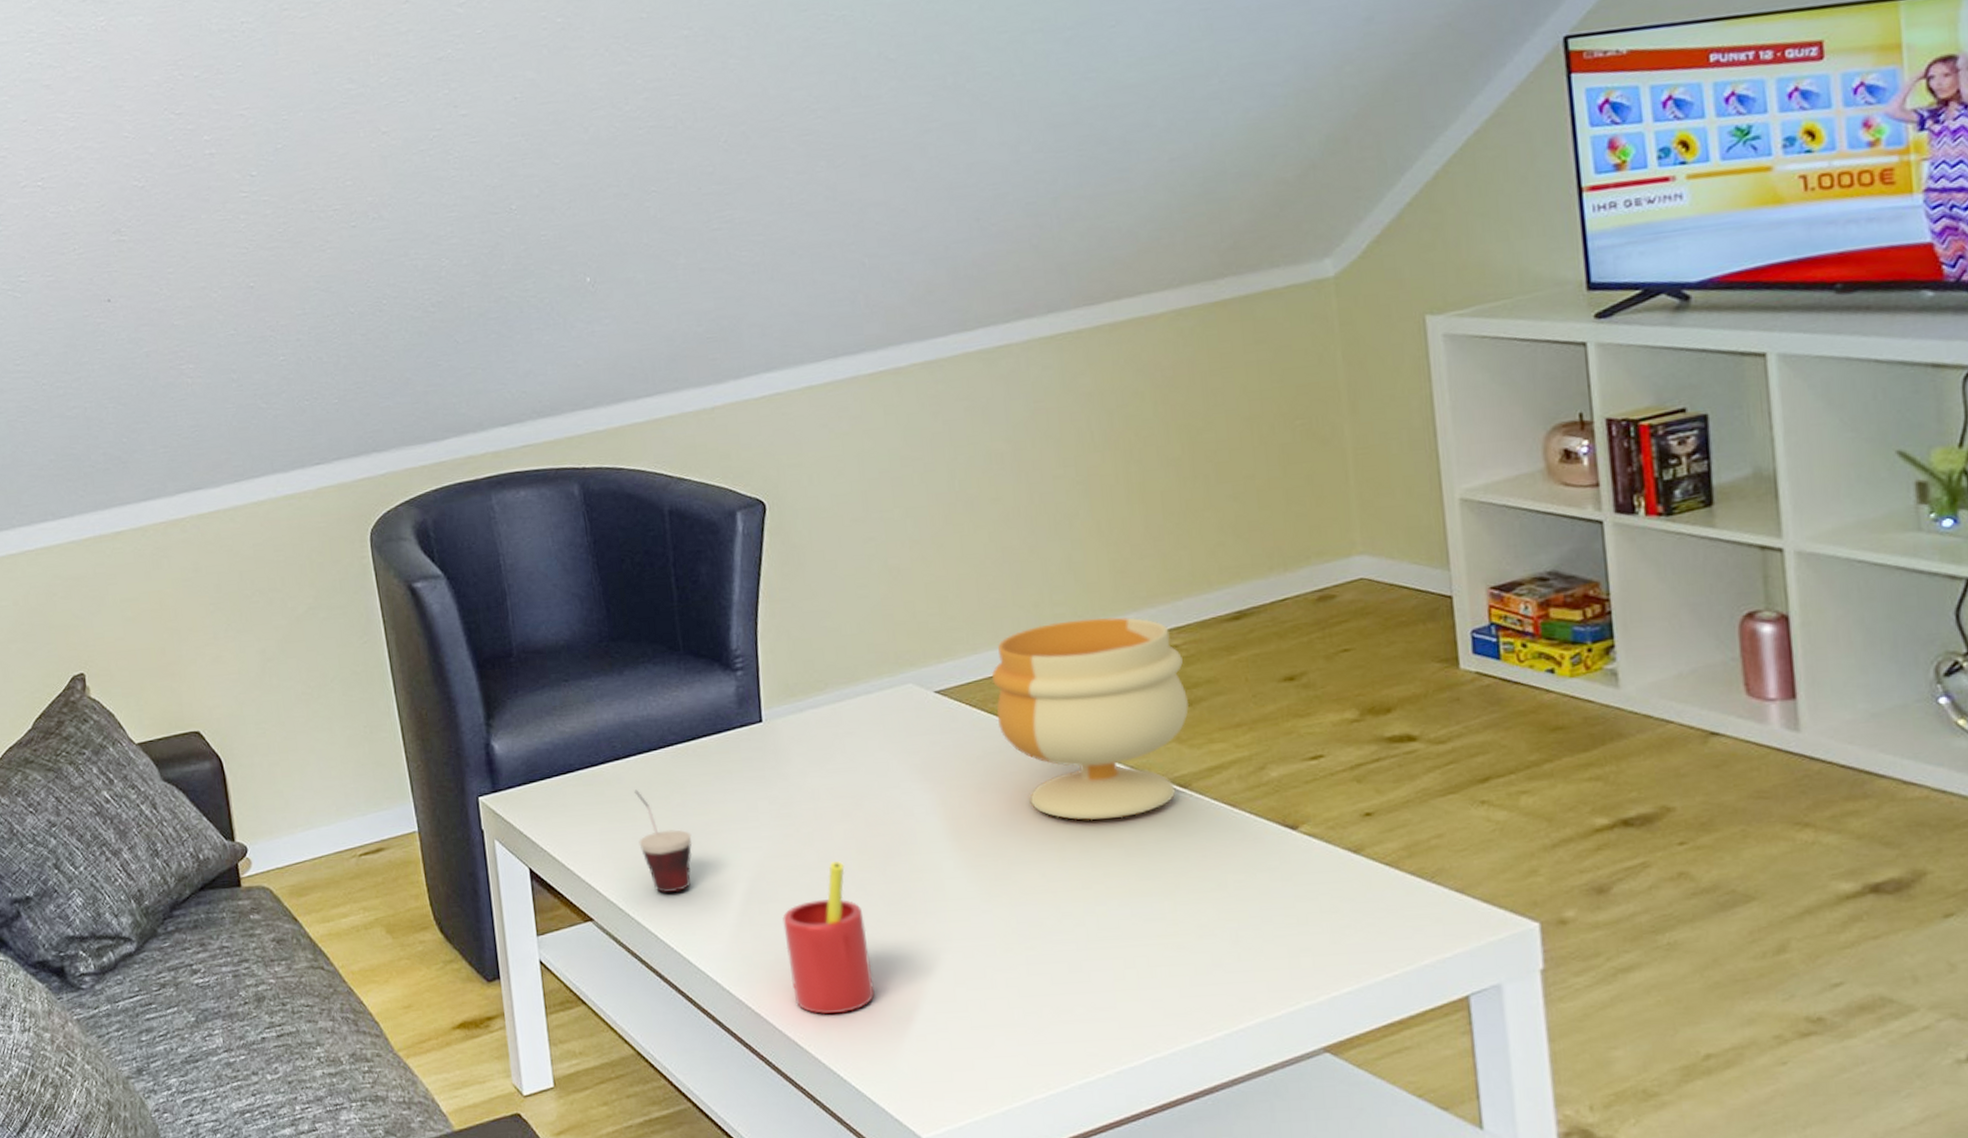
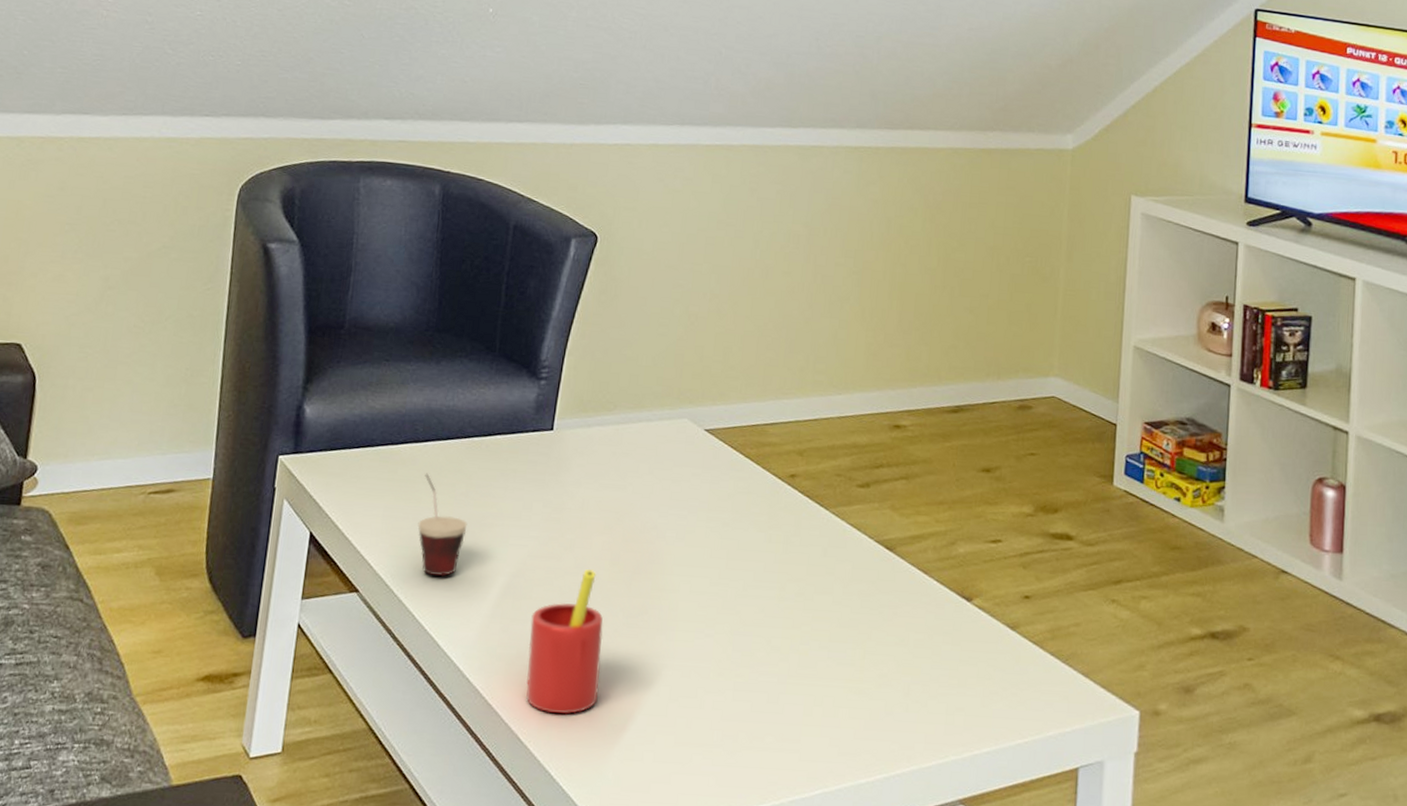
footed bowl: present [992,617,1190,821] -> none [751,387,908,569]

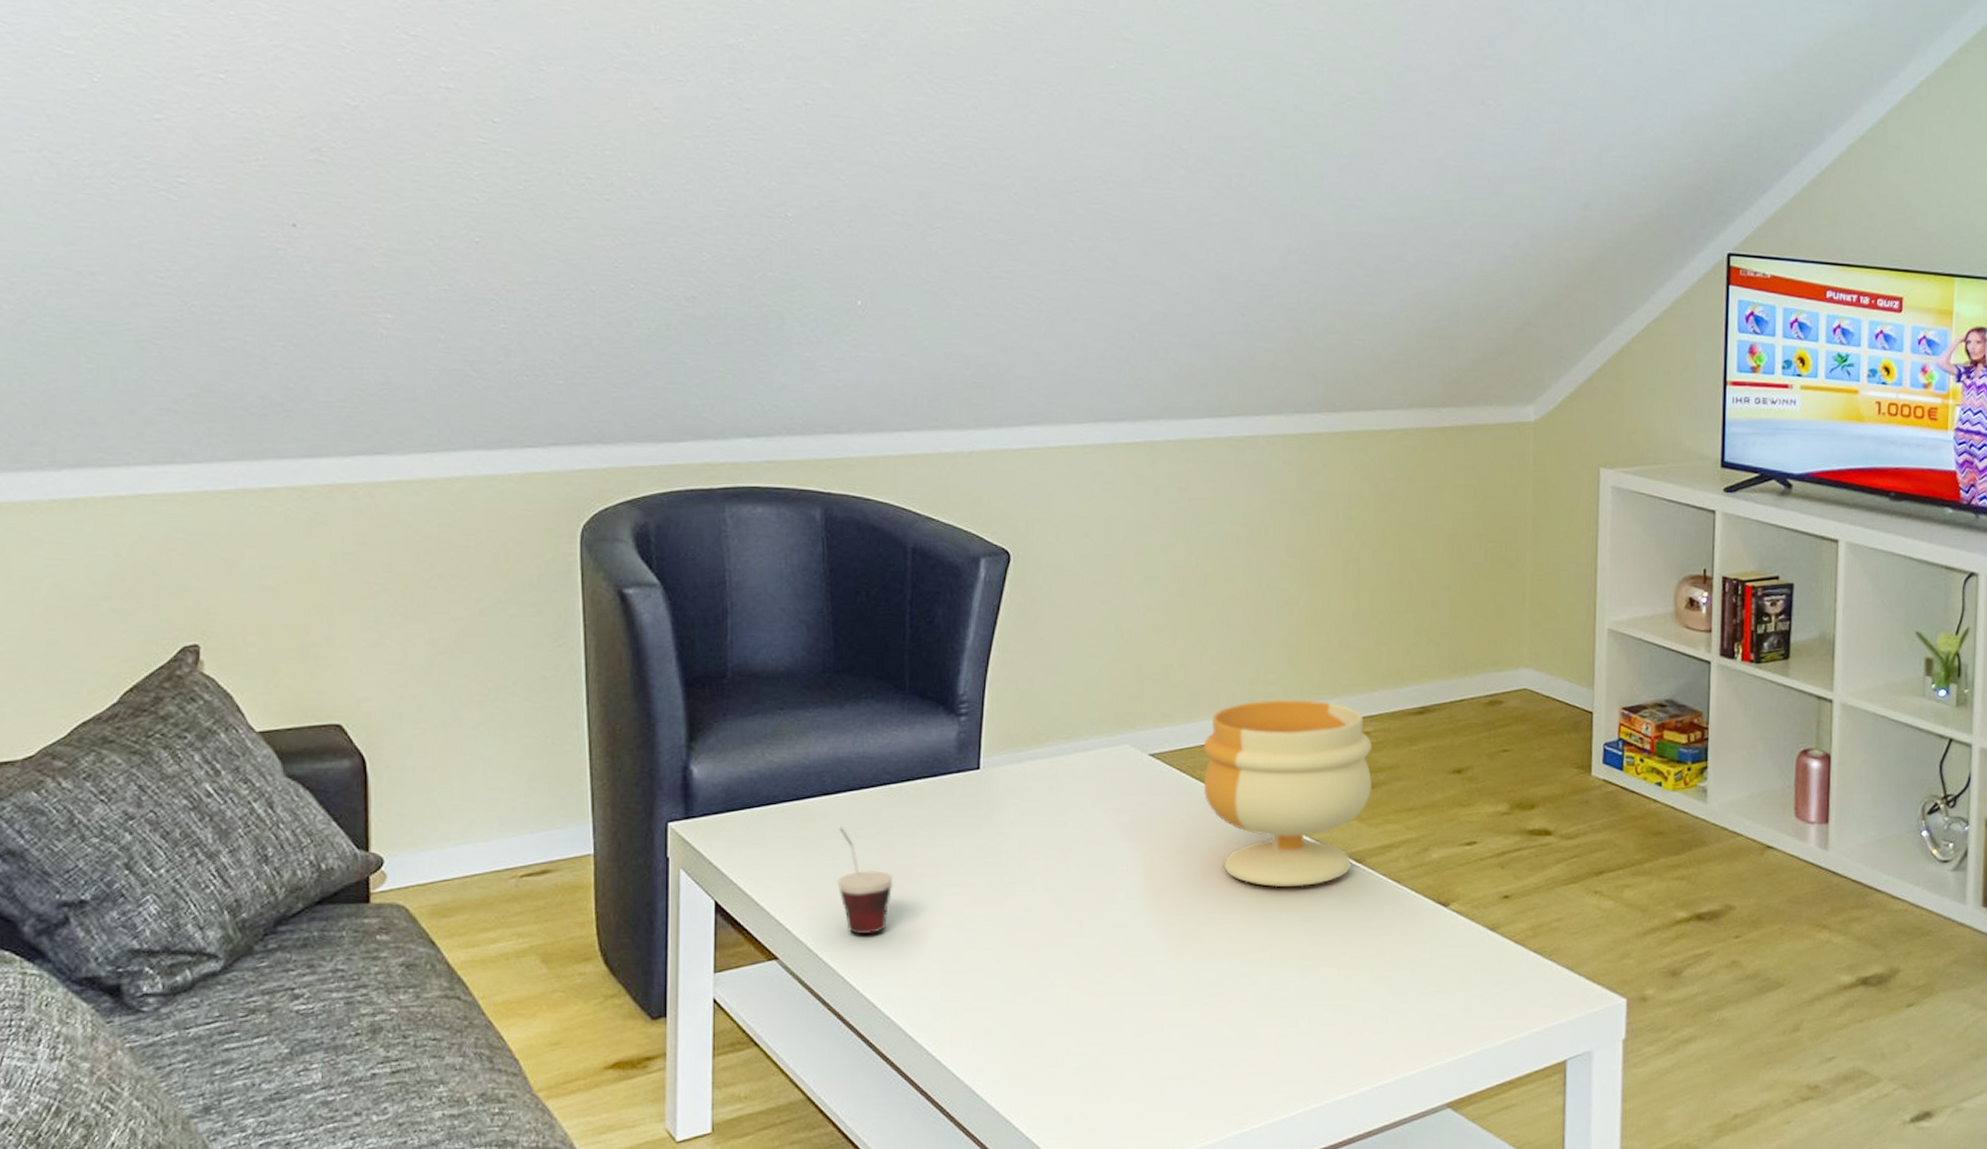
straw: present [525,569,603,715] -> none [974,912,1057,1063]
footed bowl: none [751,387,908,569] -> present [1203,700,1373,888]

